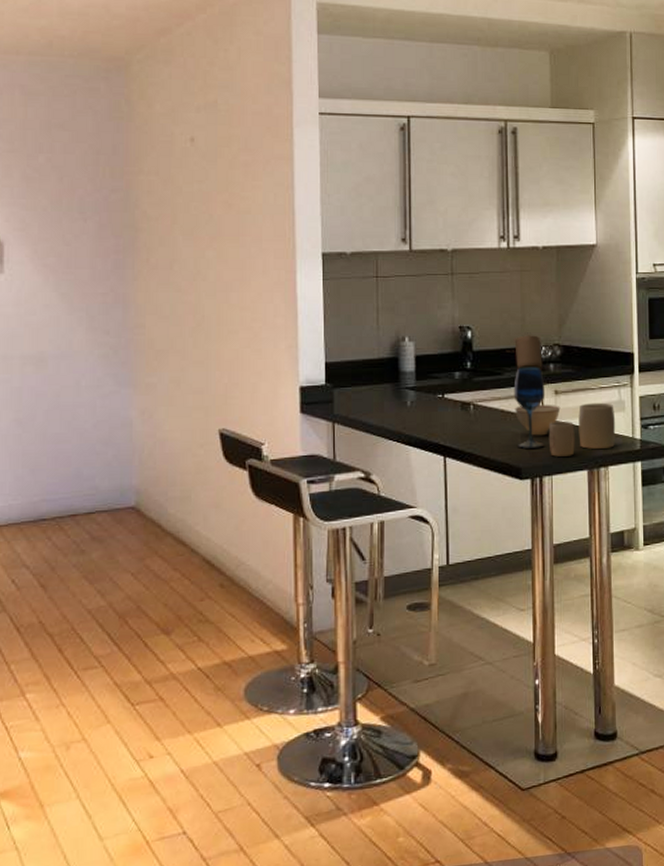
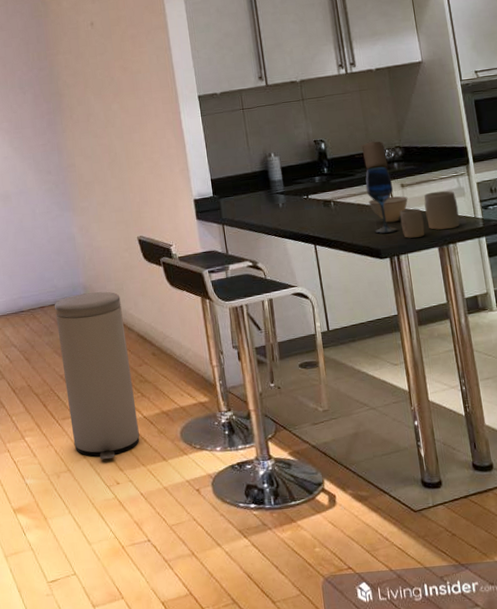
pedal bin: none [91,499,190,726] -> present [54,291,140,460]

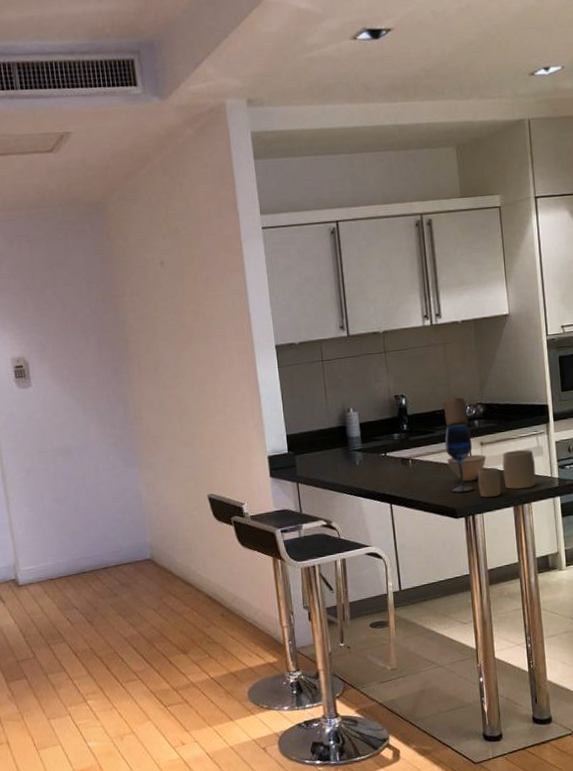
pedal bin: present [54,291,140,460] -> none [118,551,207,722]

